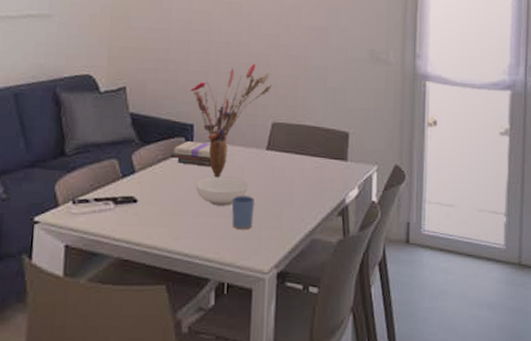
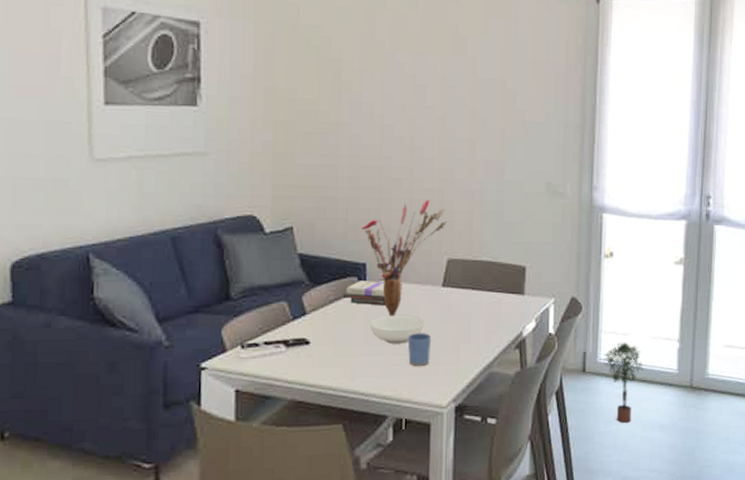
potted tree: none [427,214,469,299] -> present [603,343,644,423]

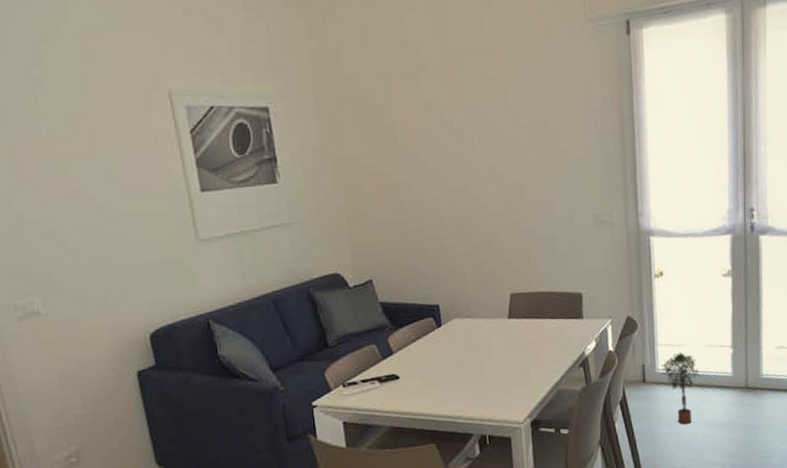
books: present [343,281,402,306] -> none [422,319,474,341]
bouquet: present [361,199,447,316] -> none [431,242,506,349]
bowl: present [369,315,425,344] -> none [448,346,496,373]
mug: present [407,333,431,366] -> none [482,360,505,390]

